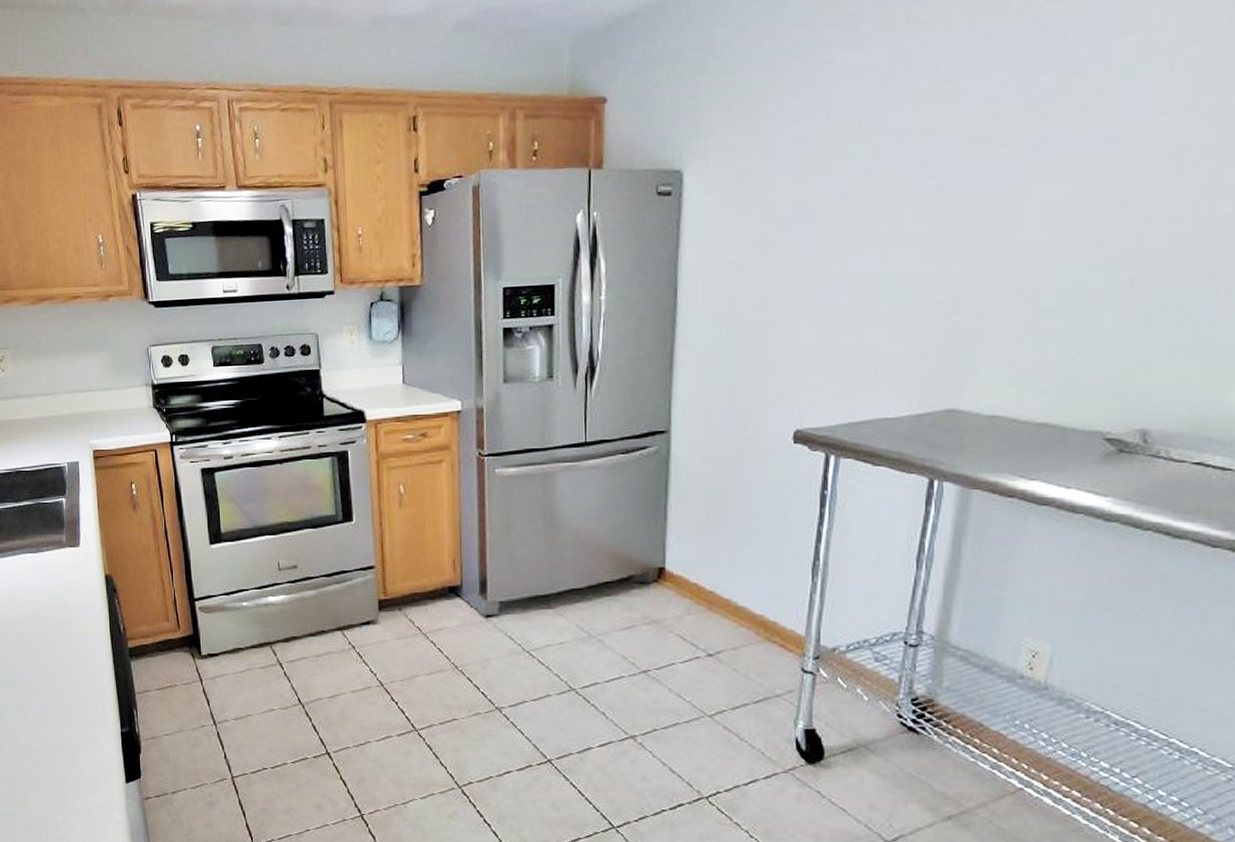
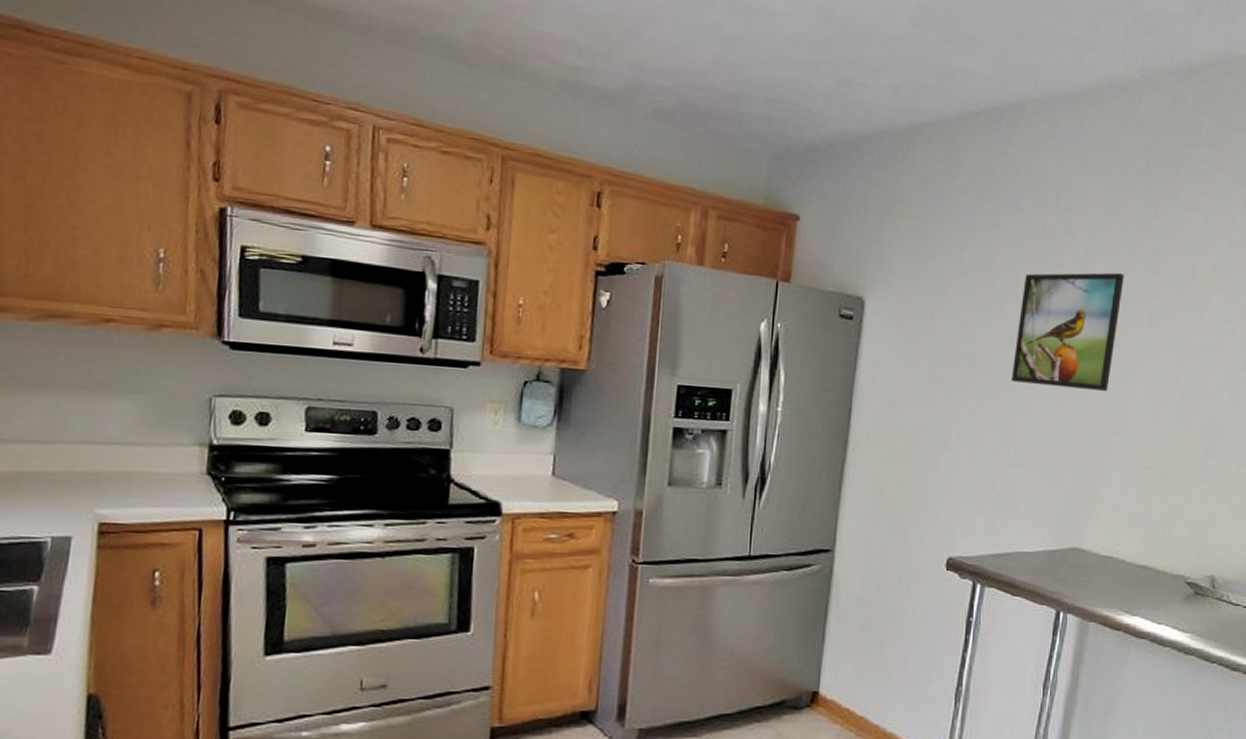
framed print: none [859,82,1005,233] -> present [1011,272,1125,392]

